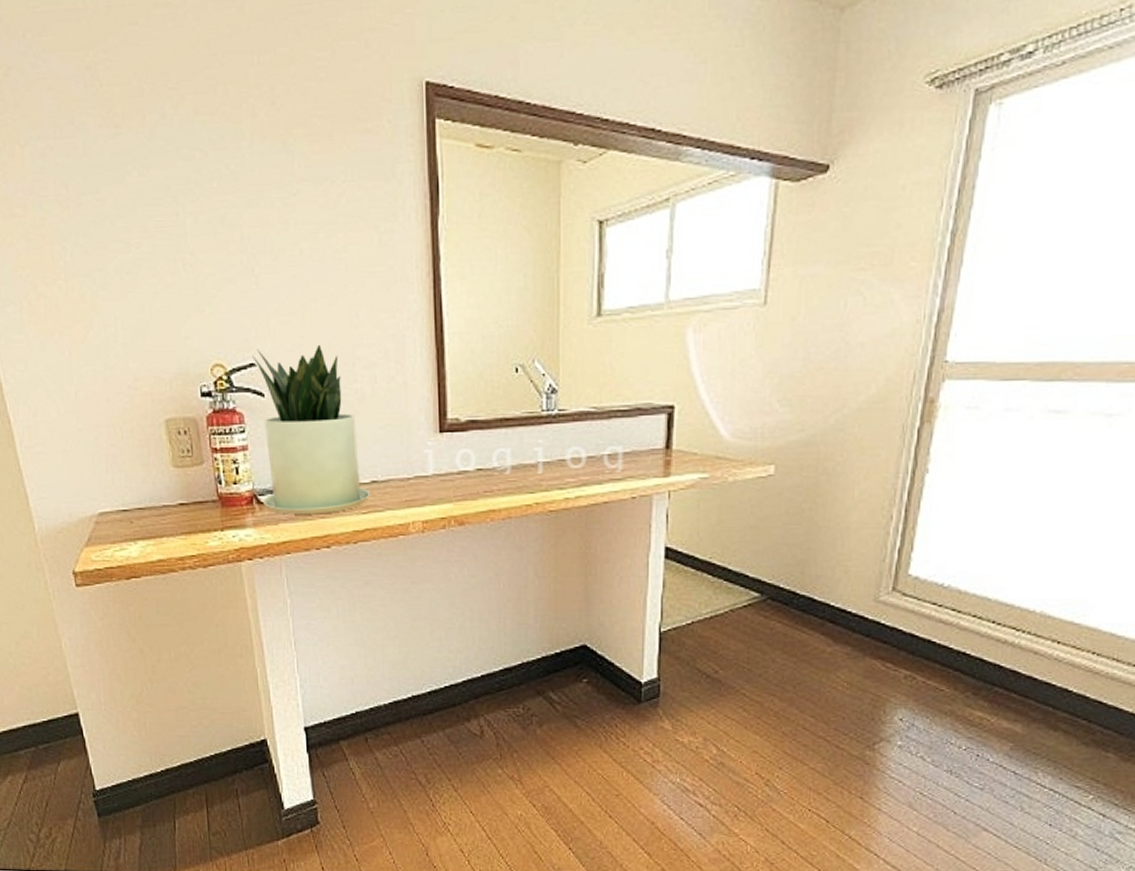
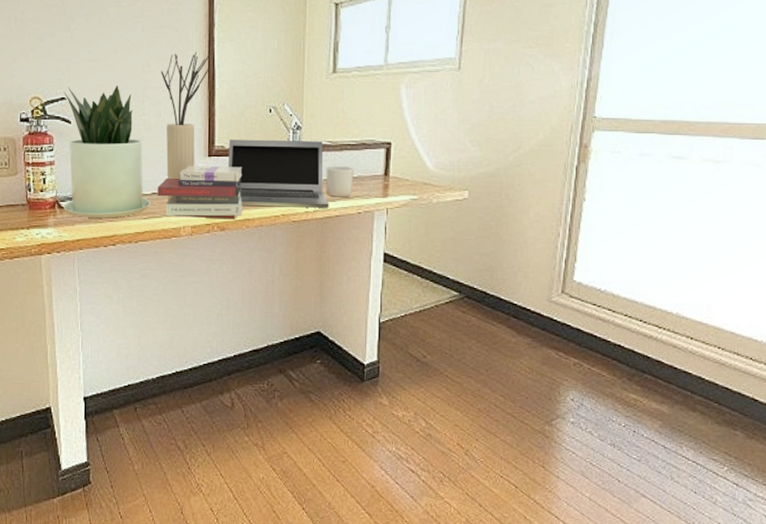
vase: none [373,296,437,491] -> present [161,52,211,201]
books: none [378,444,486,511] -> present [157,166,243,220]
laptop: none [465,407,595,494] -> present [228,139,329,208]
mug: none [590,438,626,479] -> present [326,166,354,197]

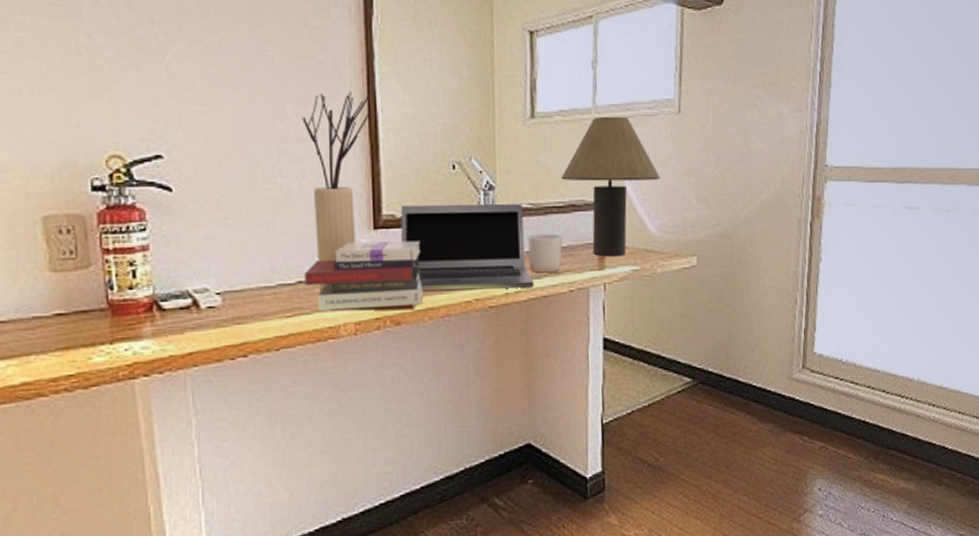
planter: present [64,85,151,218] -> none [159,136,297,322]
table lamp: none [356,72,439,187] -> present [562,116,660,257]

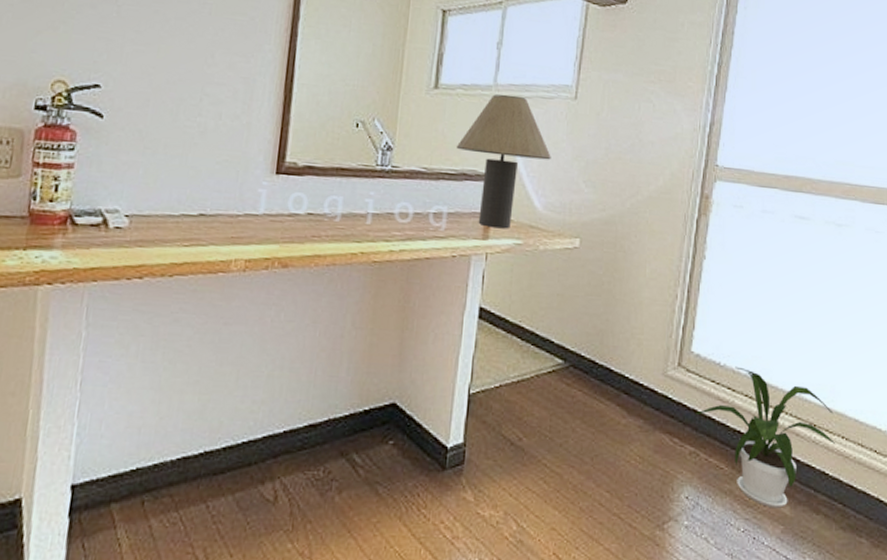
vase: present [302,92,371,292] -> none [217,45,292,226]
books: present [304,240,424,312] -> none [205,183,318,255]
laptop: present [400,204,534,292] -> none [300,155,419,248]
mug: present [528,233,563,273] -> none [416,197,451,237]
house plant: none [821,360,953,487] -> present [695,366,835,509]

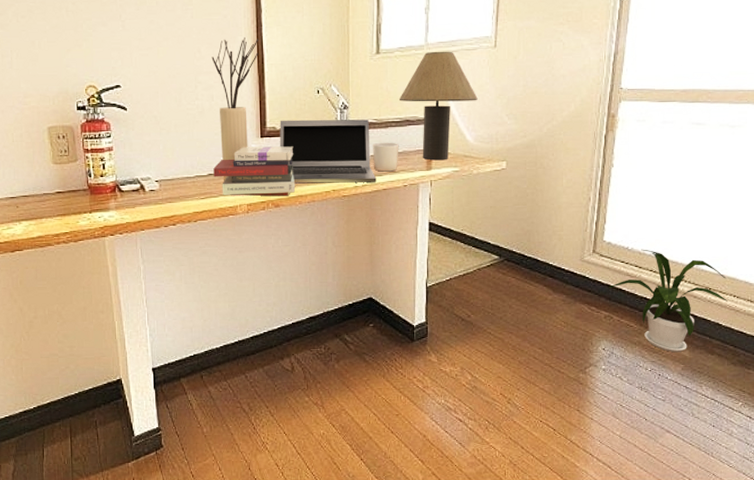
books: none [205,183,318,255] -> present [213,146,296,197]
vase: none [217,45,292,226] -> present [211,37,259,182]
laptop: none [300,155,419,248] -> present [280,119,377,184]
mug: none [416,197,451,237] -> present [373,142,399,172]

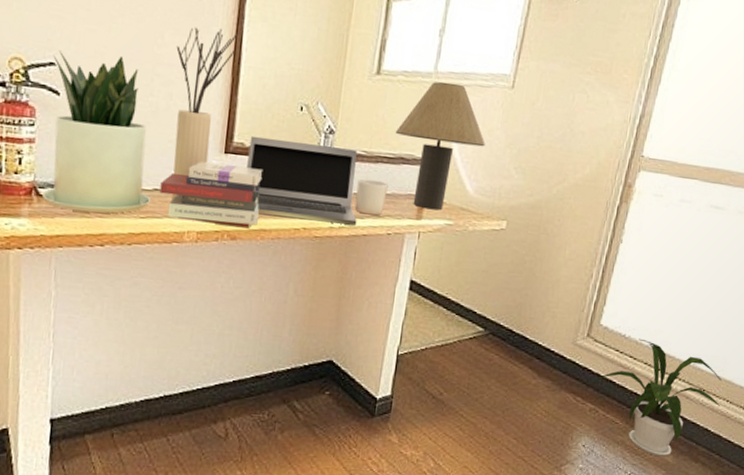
planter: none [118,71,208,200] -> present [42,50,152,214]

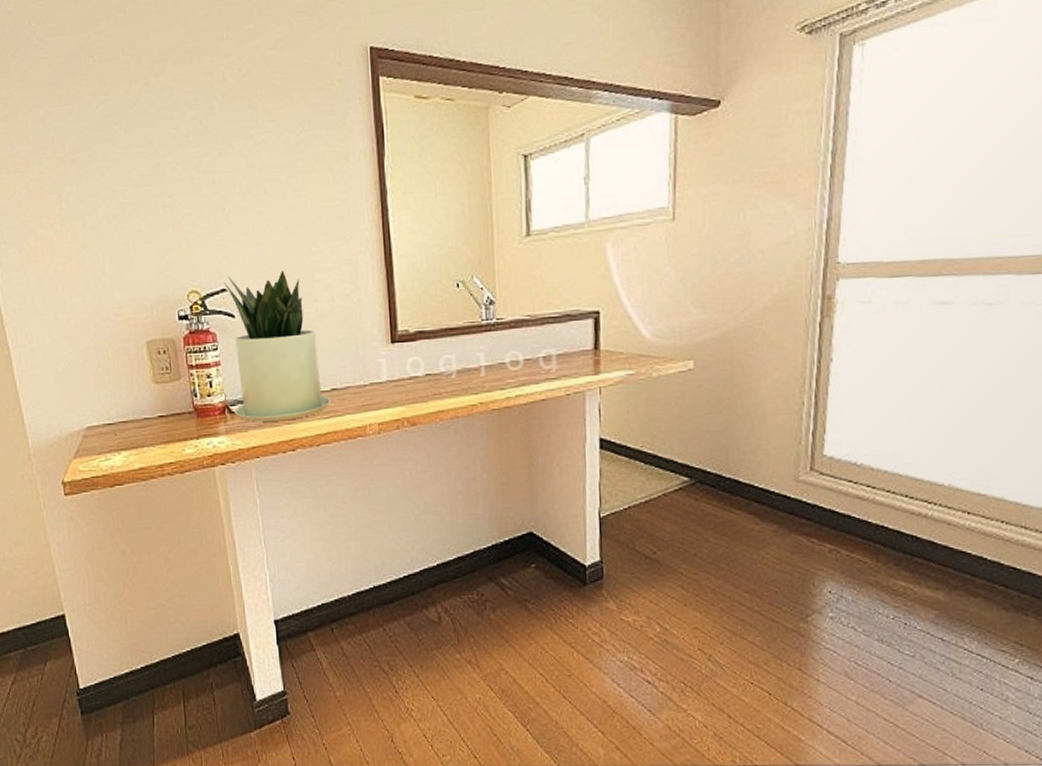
books: present [159,161,264,229] -> none [337,352,435,414]
vase: present [171,27,239,201] -> none [330,225,385,397]
laptop: present [247,136,357,225] -> none [413,316,533,397]
mug: present [354,178,388,216] -> none [526,342,559,379]
table lamp: present [396,82,485,210] -> none [557,228,654,363]
house plant: present [598,338,722,457] -> none [832,464,993,596]

